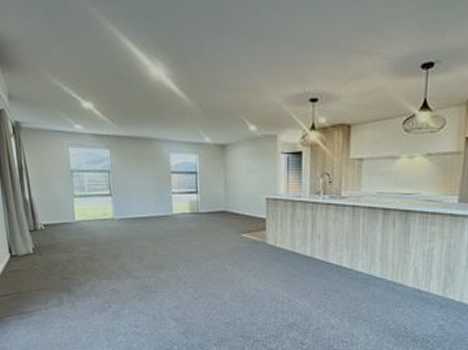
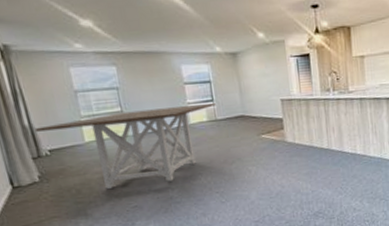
dining table: none [34,194,199,270] -> present [34,102,216,189]

